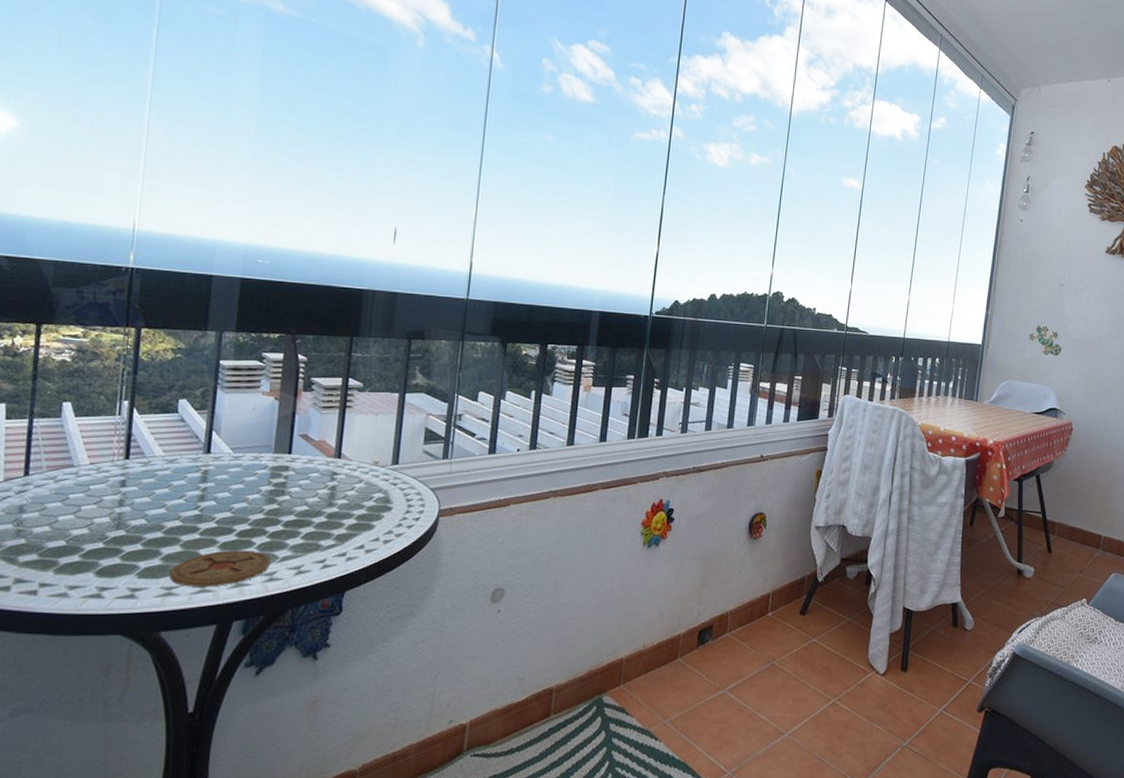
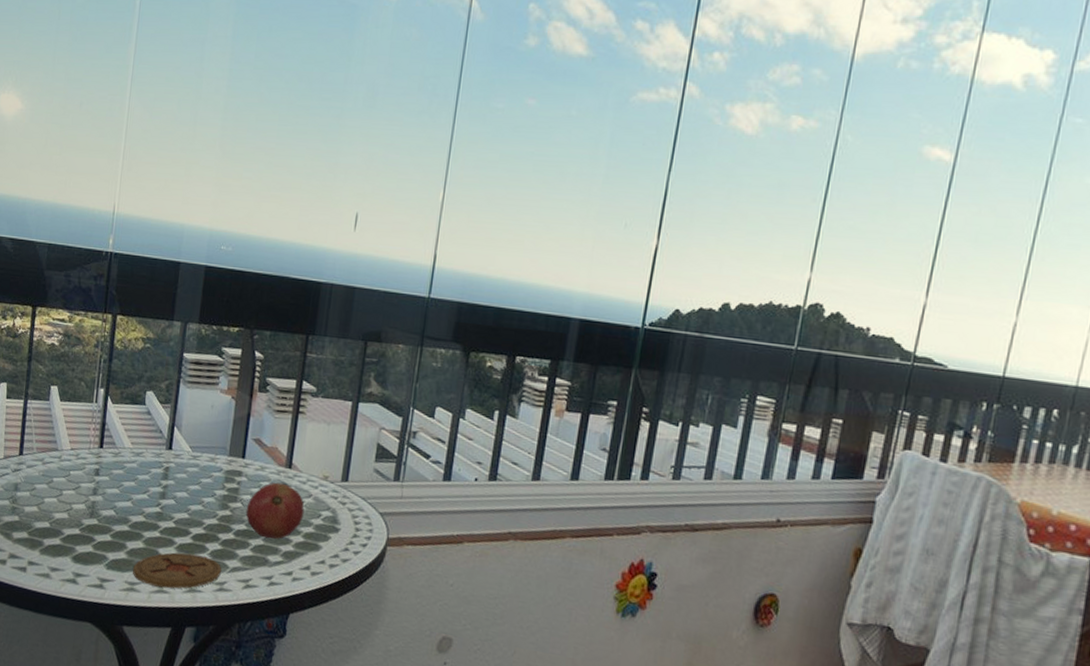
fruit: none [294,472,356,525] -> present [245,482,305,539]

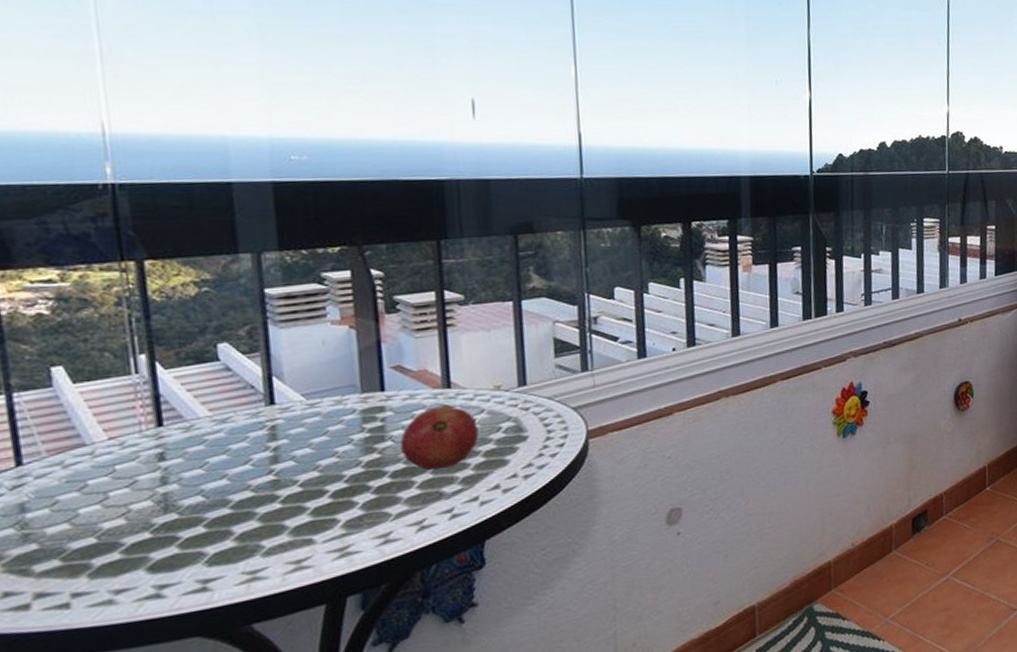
coaster: present [132,552,221,589] -> none [249,511,382,567]

